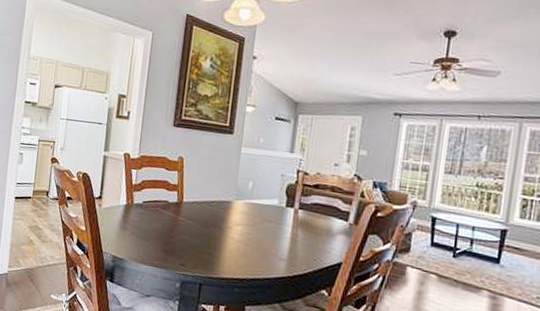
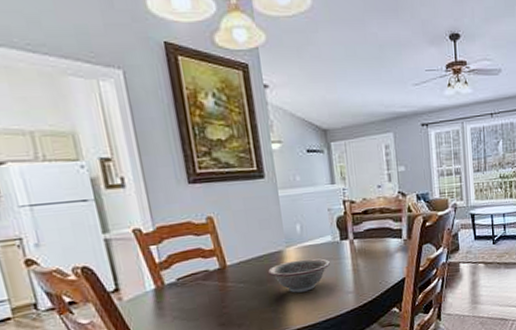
decorative bowl: none [214,212,271,246] -> present [267,258,330,293]

